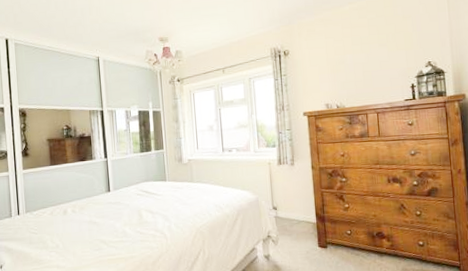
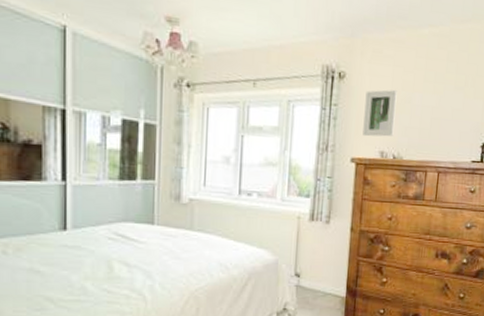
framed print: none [307,56,334,95] -> present [363,90,397,137]

